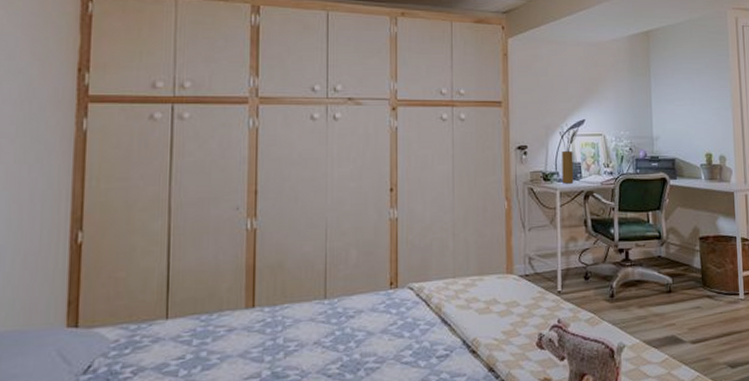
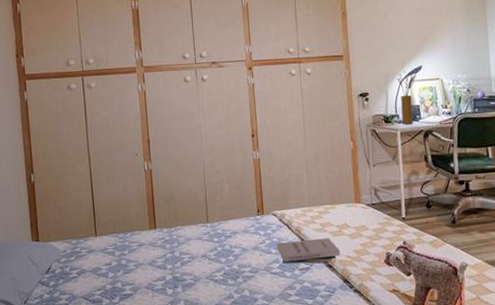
books: none [411,316,486,350] -> present [277,238,340,264]

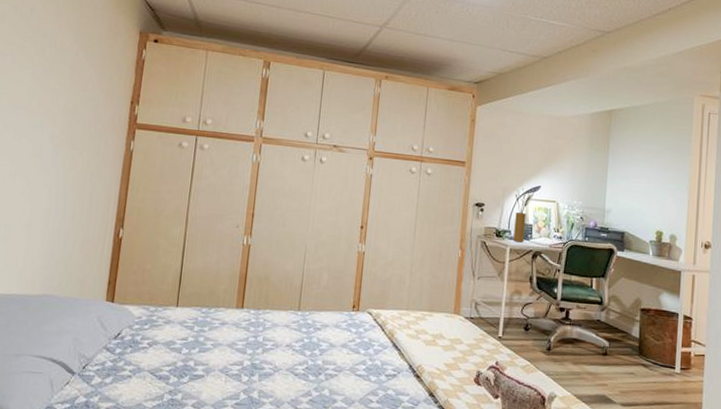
books: present [277,238,340,264] -> none [366,343,430,373]

